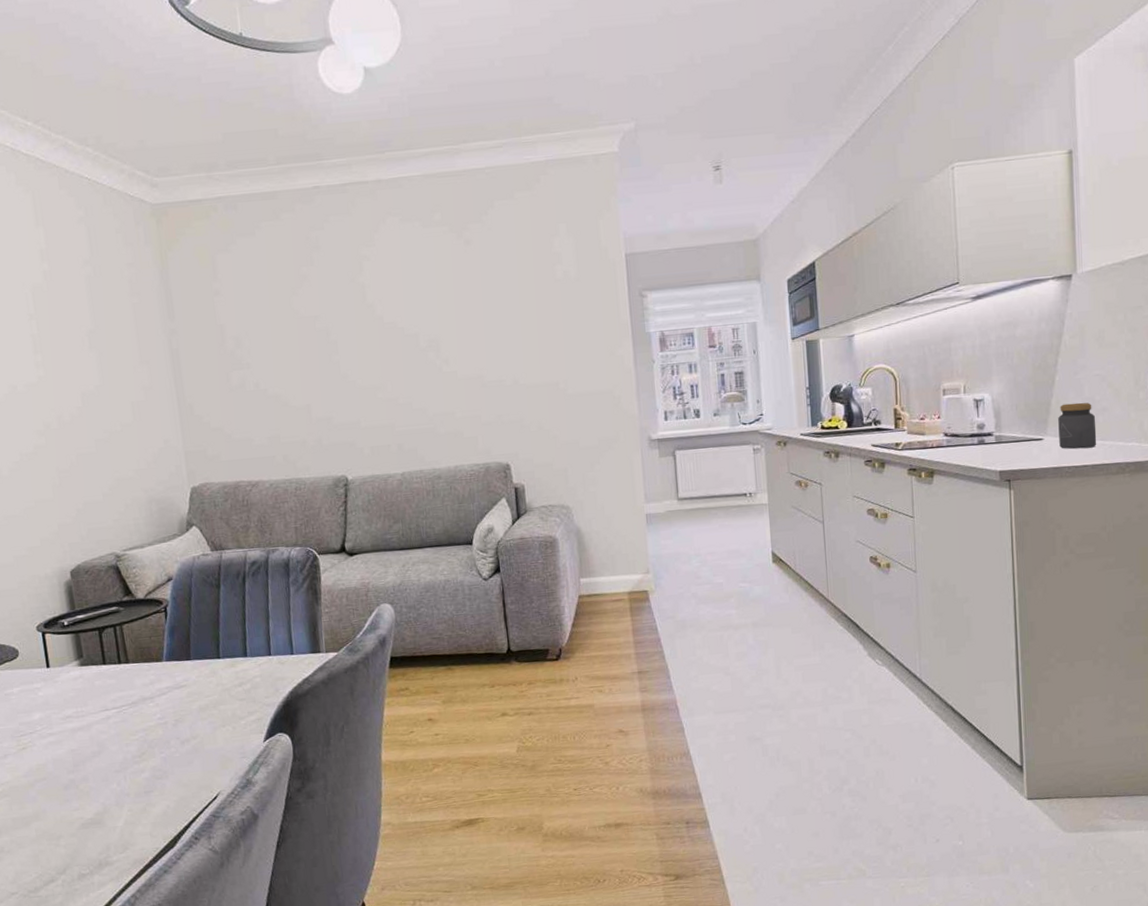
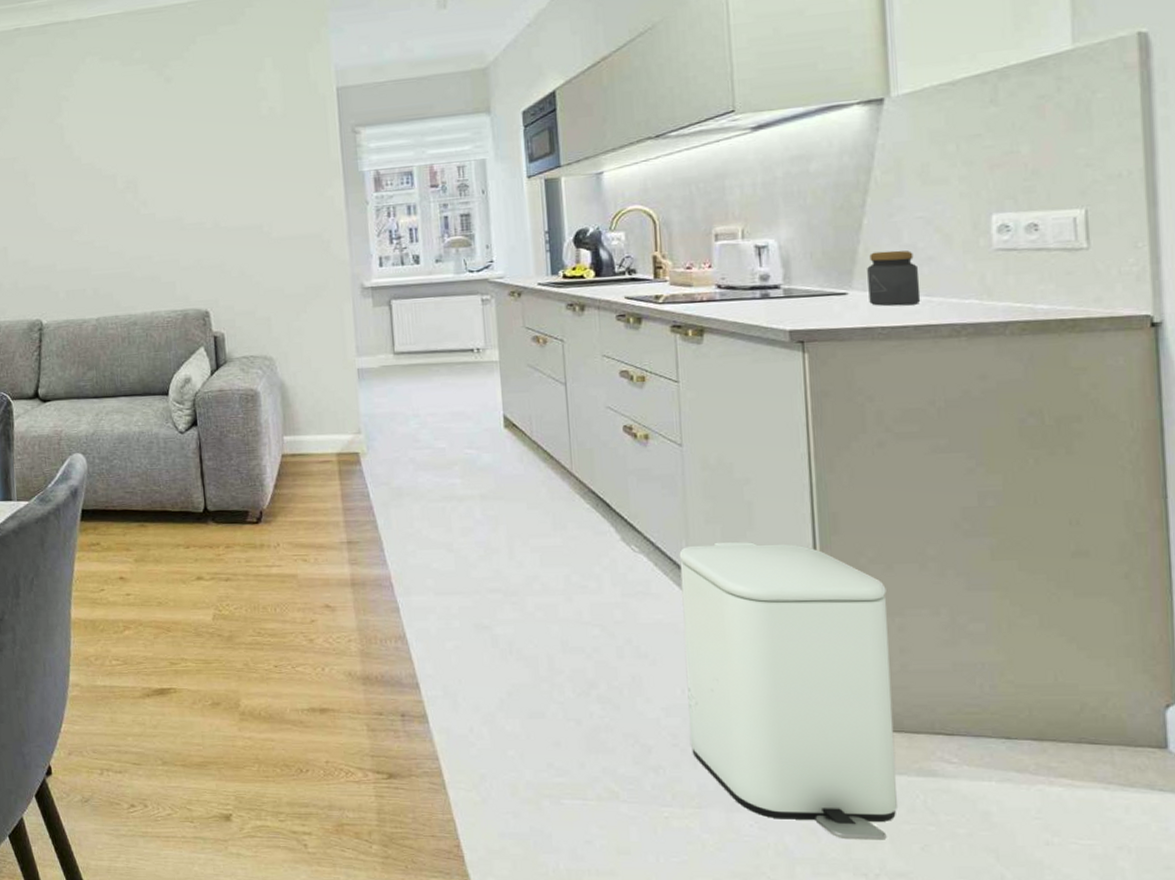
pedal bin: none [913,650,1075,889] -> present [679,542,897,840]

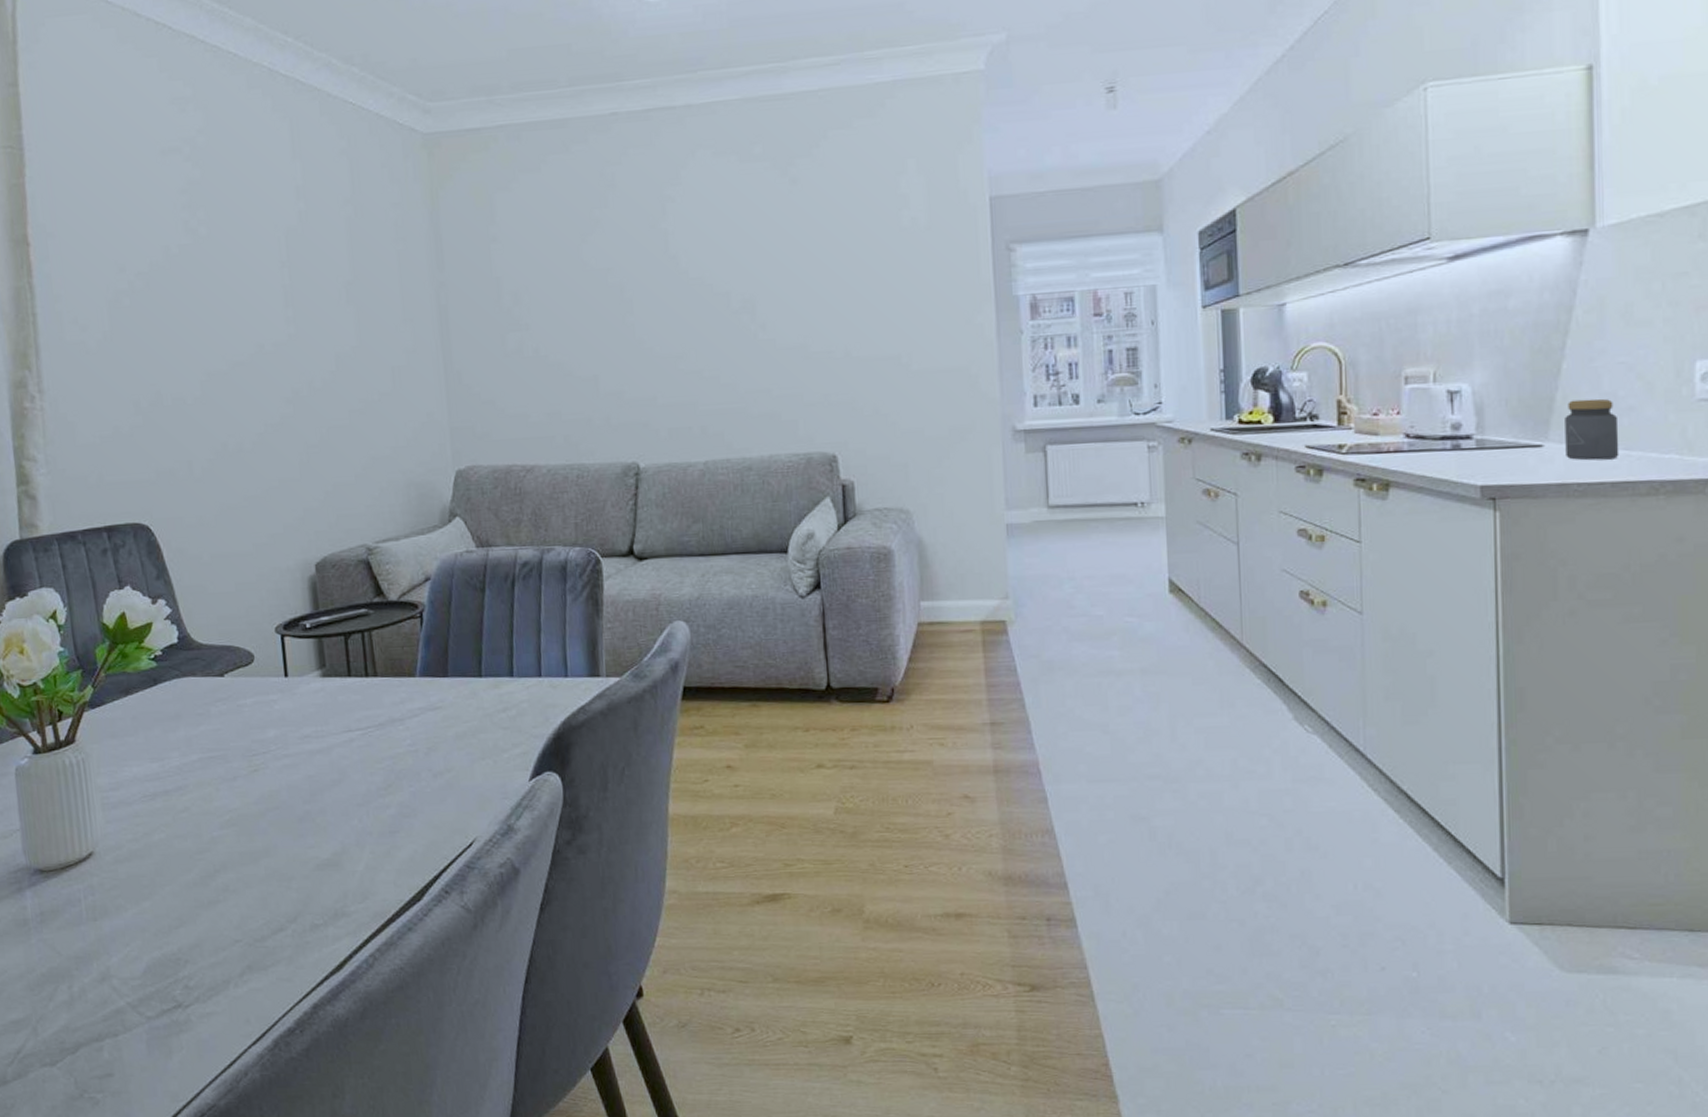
pedal bin: present [679,542,897,840] -> none [1355,720,1576,1045]

